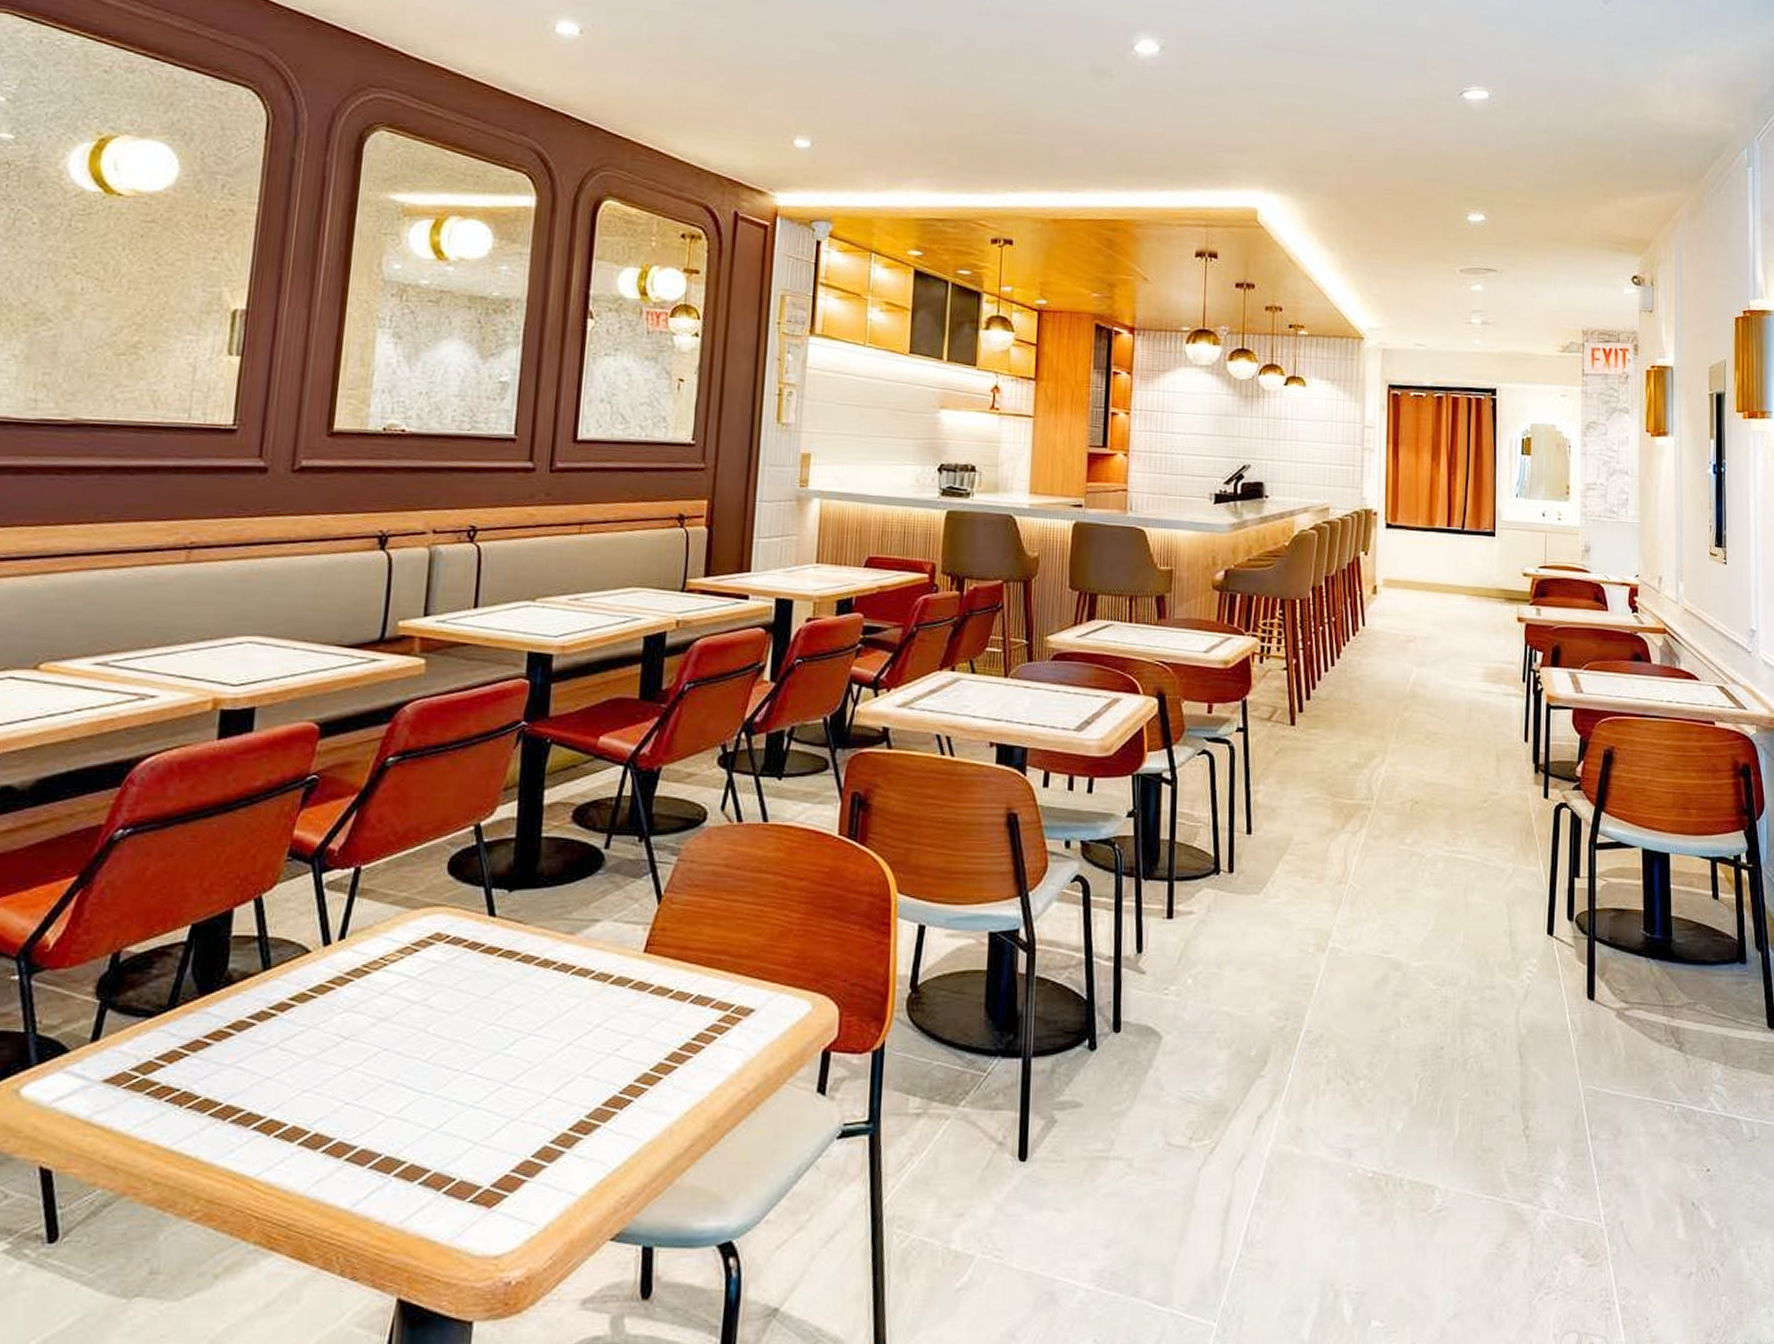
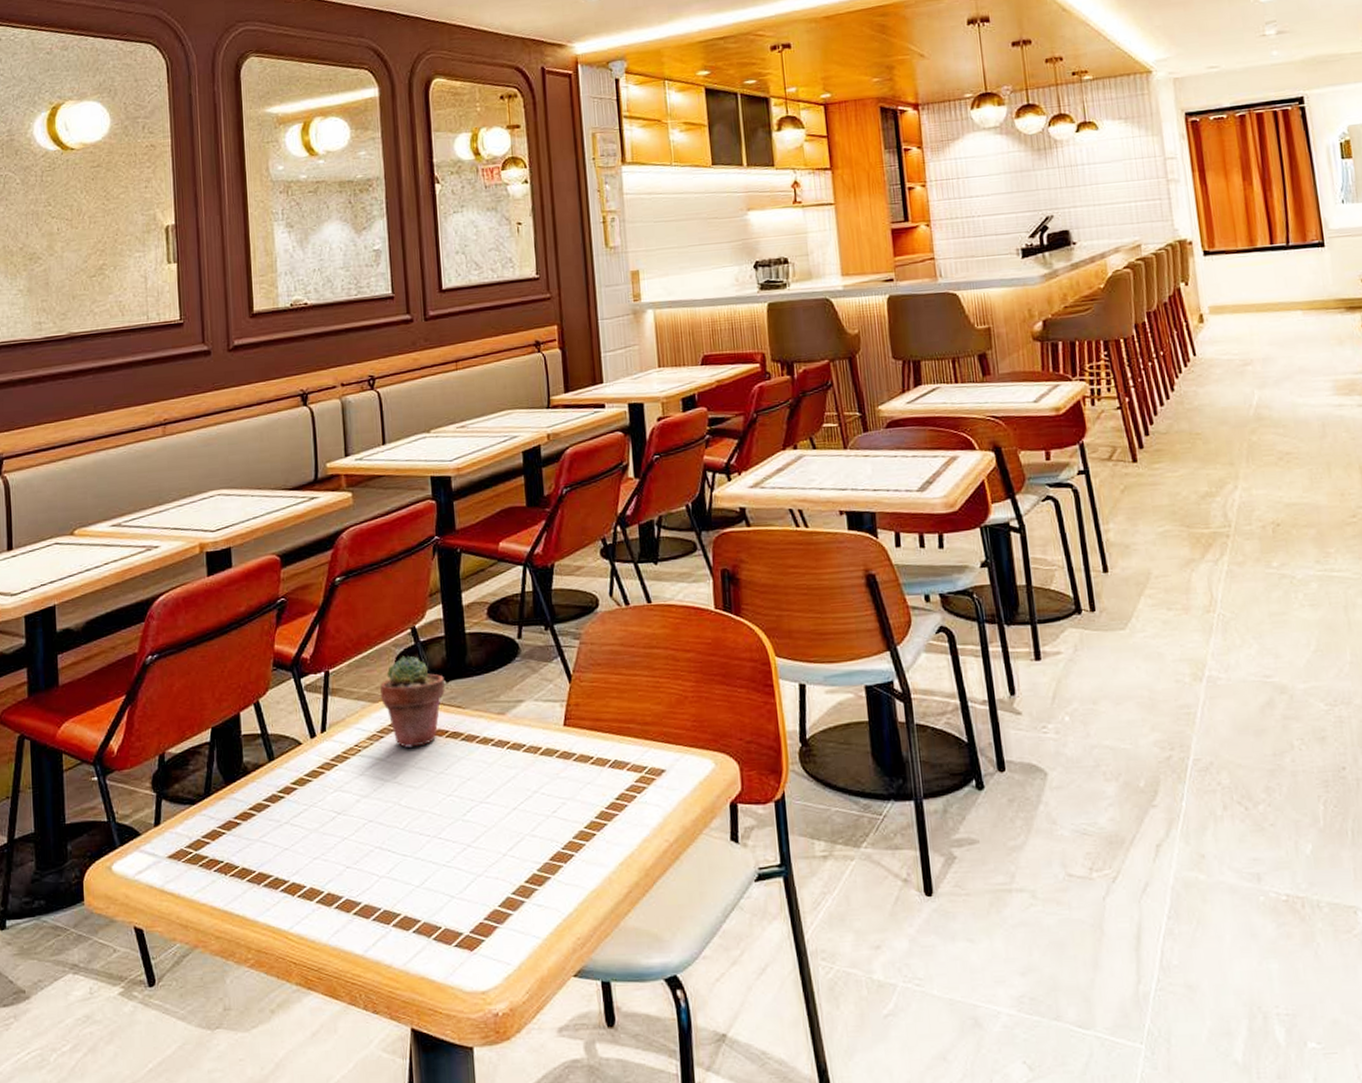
potted succulent: none [423,857,507,965] -> present [380,655,445,748]

